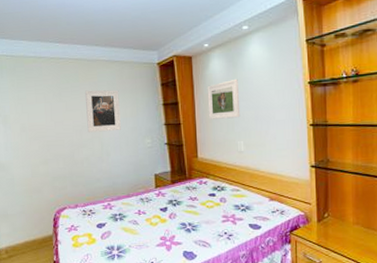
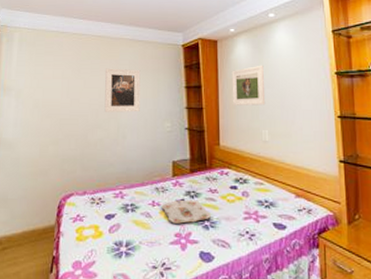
serving tray: none [146,207,192,229] -> present [161,199,211,224]

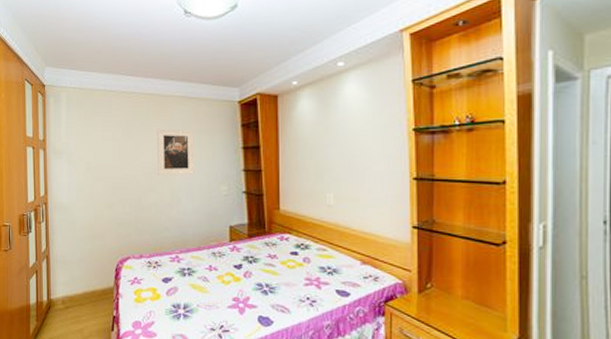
serving tray: present [161,199,211,224] -> none [218,264,270,289]
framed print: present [231,65,266,105] -> none [293,121,331,167]

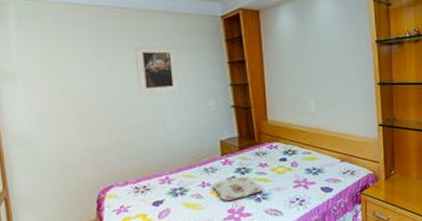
serving tray: none [218,264,270,289] -> present [212,175,262,201]

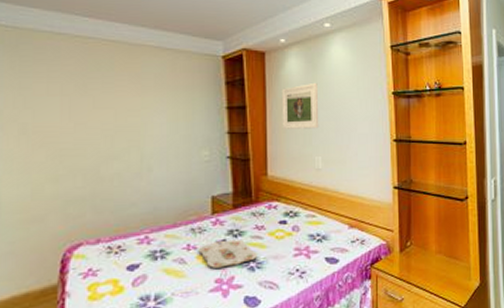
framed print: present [135,45,180,96] -> none [122,83,170,139]
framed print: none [276,35,311,79] -> present [281,82,319,129]

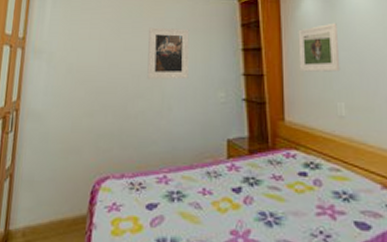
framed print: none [122,83,170,139] -> present [147,27,189,80]
serving tray: present [198,239,257,268] -> none [213,187,275,218]

